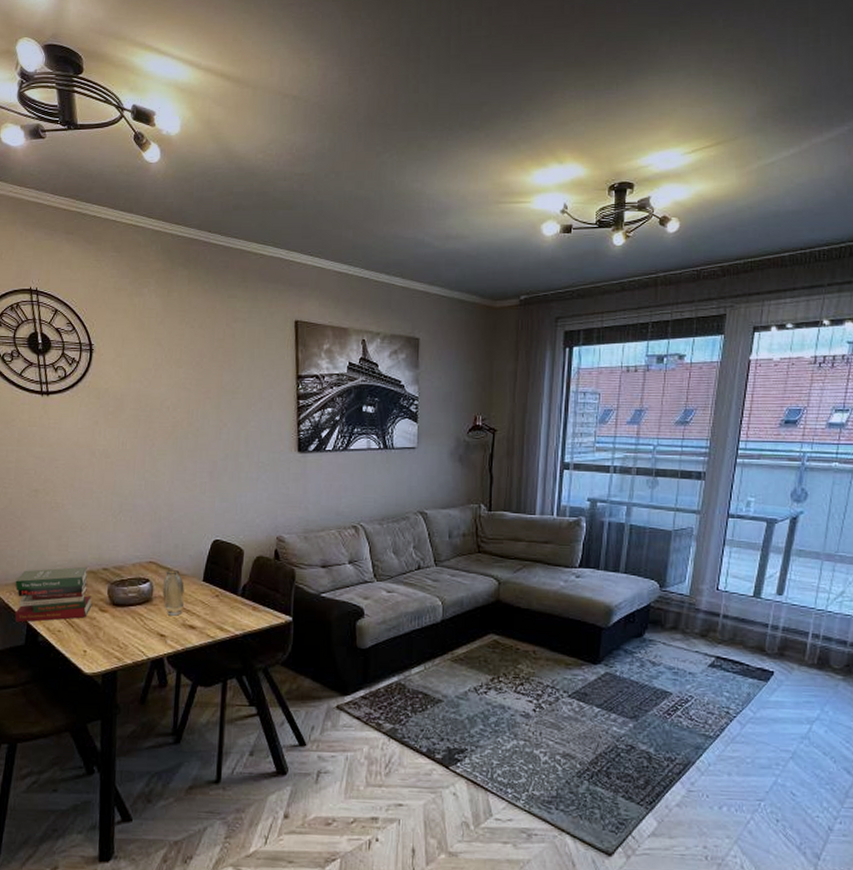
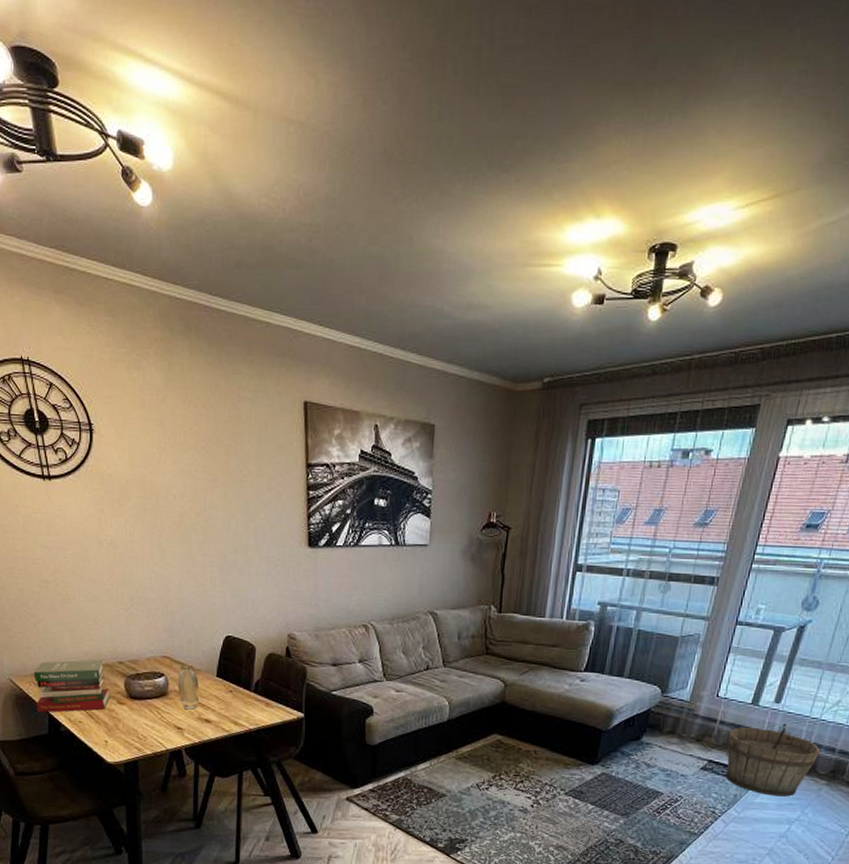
wooden bucket: none [733,616,831,694] -> present [725,723,820,797]

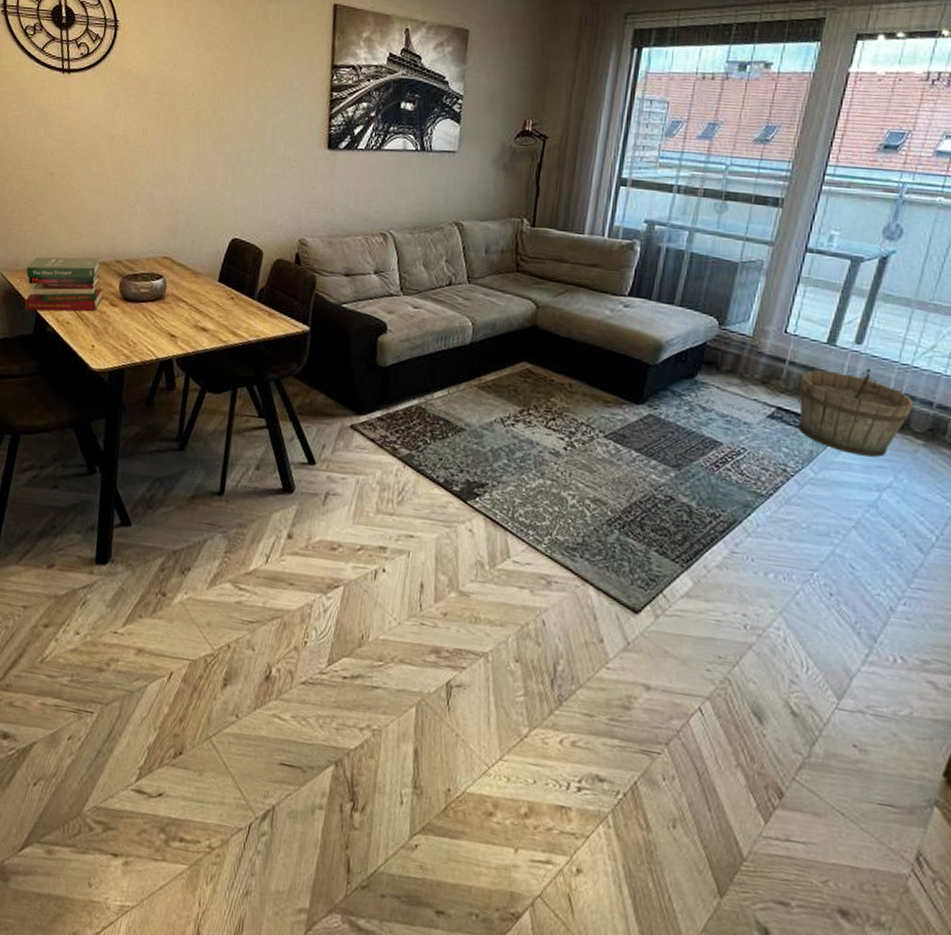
vase: present [177,665,200,710] -> none [175,267,199,316]

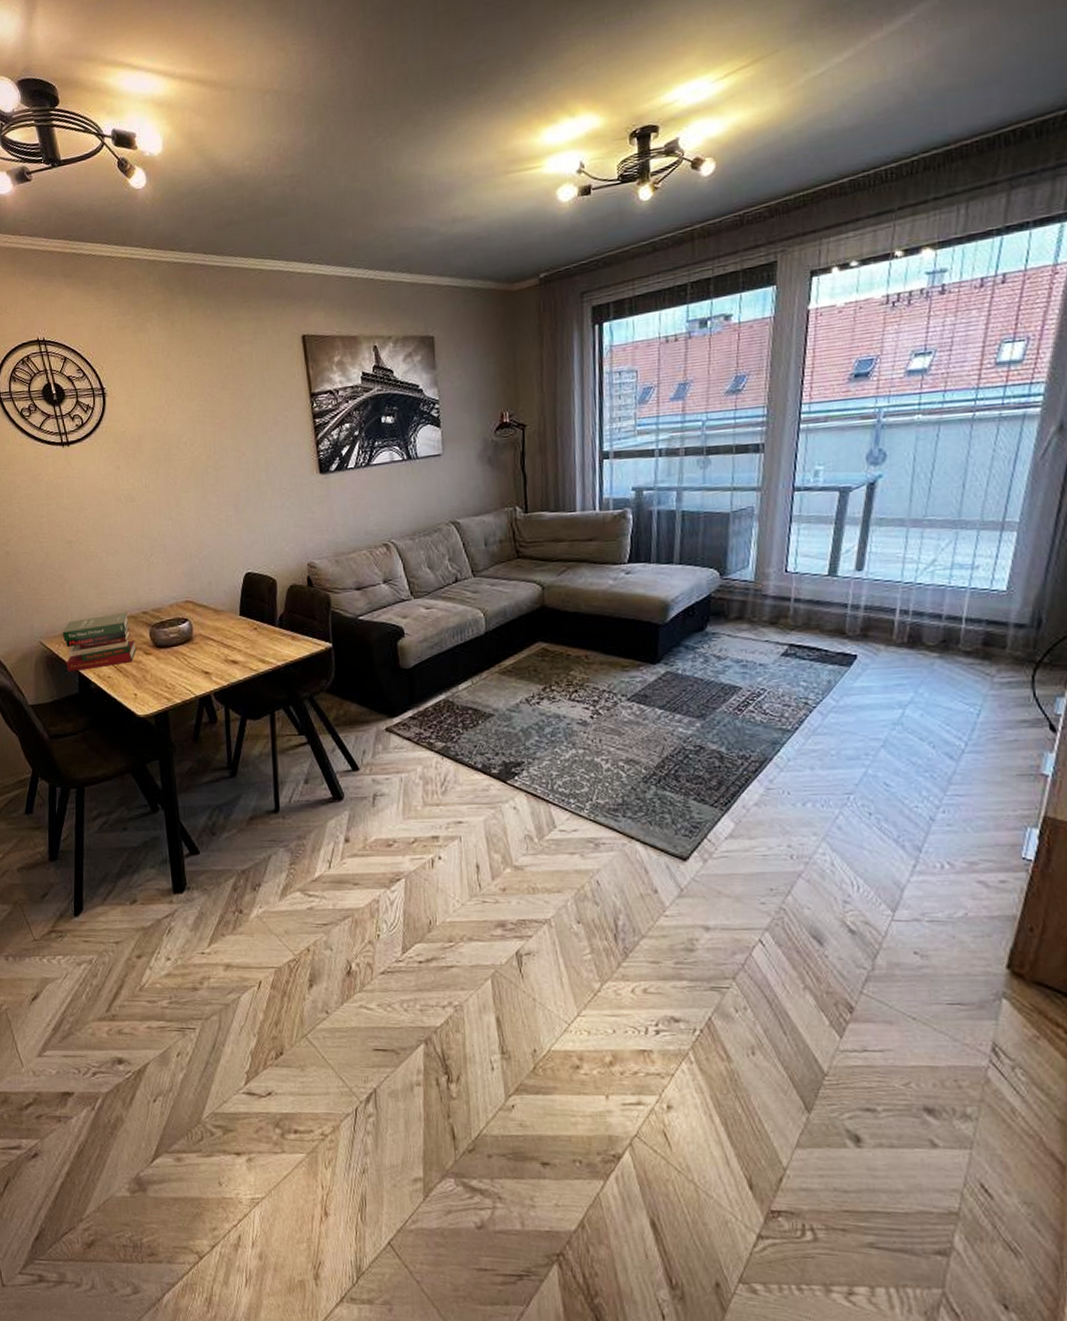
wooden bucket: present [798,368,914,457] -> none [808,592,923,677]

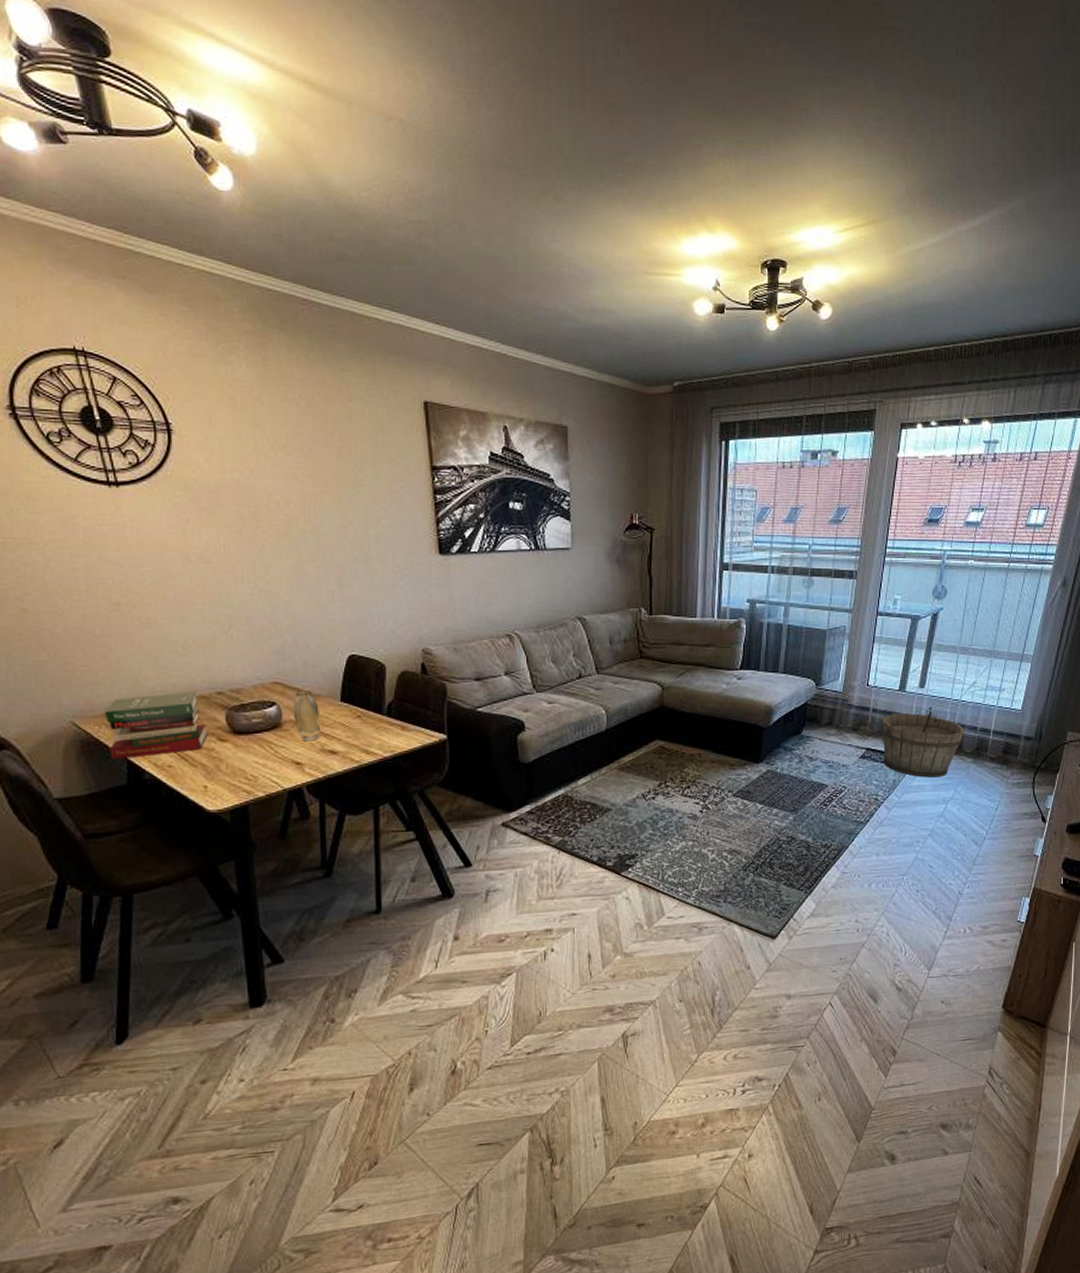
vase: none [201,607,225,653] -> present [292,691,321,741]
wooden bucket: none [808,592,923,677] -> present [881,706,964,778]

